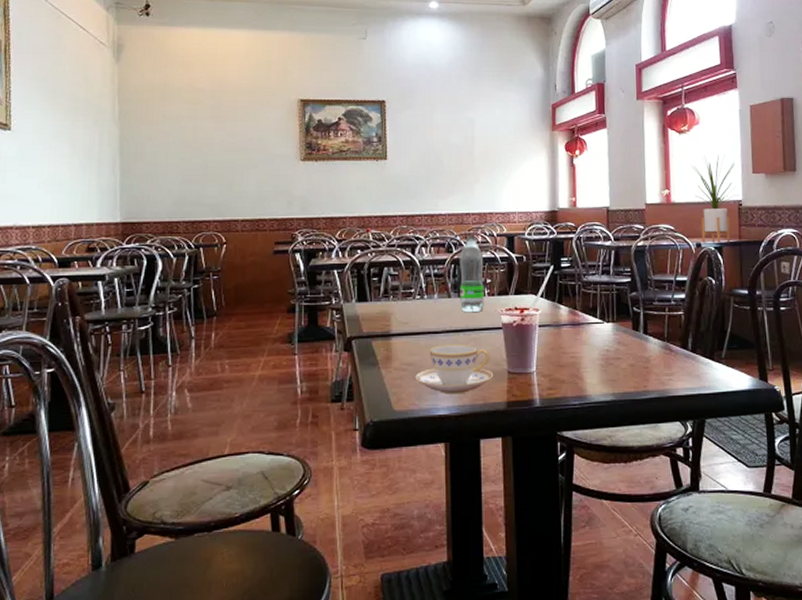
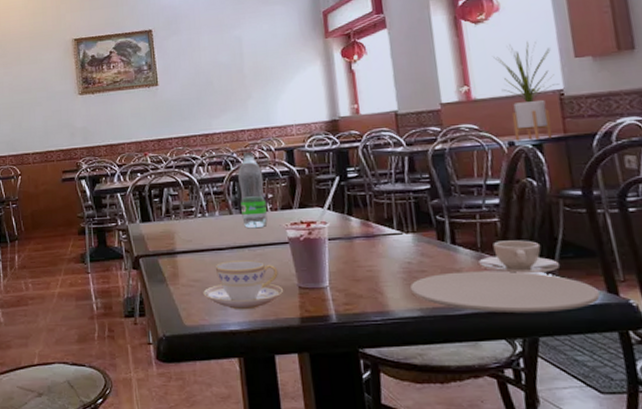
paper plate: none [606,359,754,398] -> present [409,270,600,314]
teacup: none [664,332,727,362] -> present [479,240,561,273]

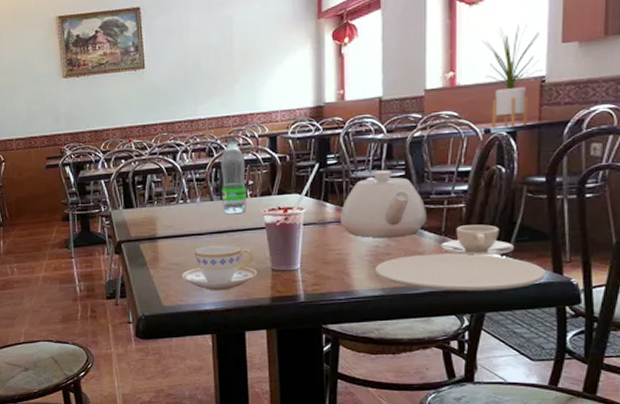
teapot: none [366,183,461,254] -> present [339,170,428,238]

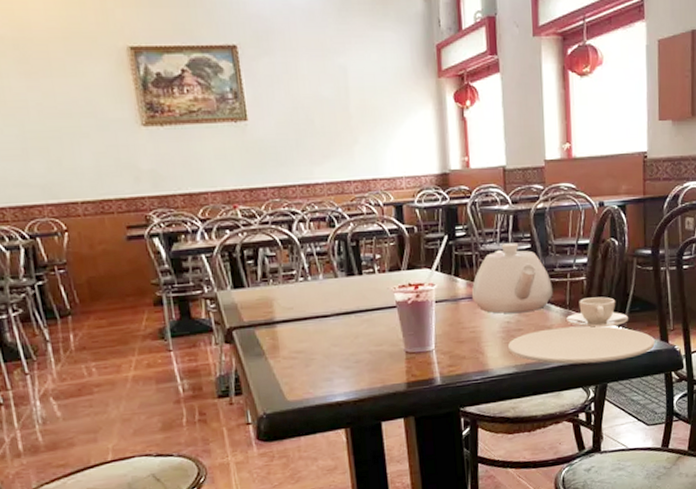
teacup: present [181,244,258,291] -> none [307,326,391,380]
bottle: present [221,138,247,215] -> none [343,206,375,293]
house plant: present [483,25,542,129] -> none [594,100,644,202]

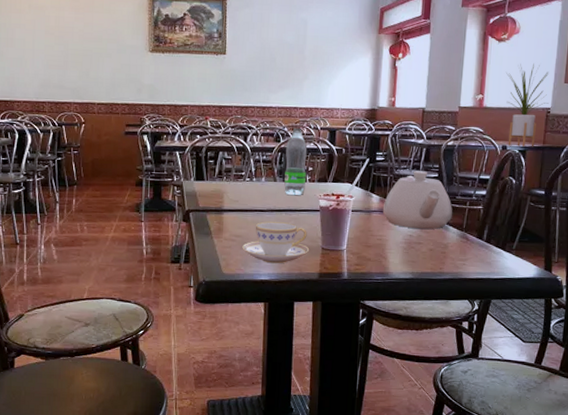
teacup: none [307,326,391,380] -> present [242,221,310,264]
bottle: none [343,206,375,293] -> present [284,127,308,196]
paper plate: present [507,326,655,364] -> none [407,246,539,282]
teacup: present [567,296,629,328] -> none [461,224,518,251]
house plant: none [594,100,644,202] -> present [506,63,549,147]

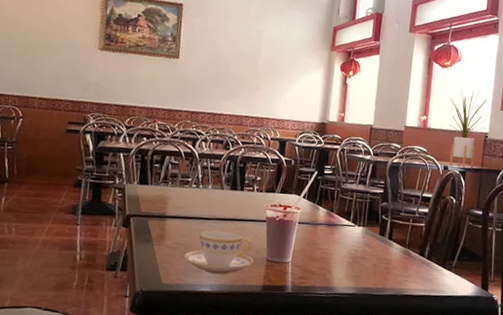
bottle: present [284,127,308,196] -> none [231,136,257,205]
teapot: present [382,170,453,230] -> none [328,185,397,245]

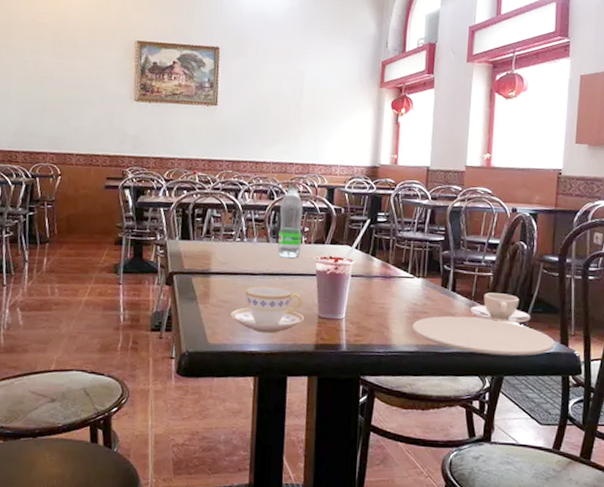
bottle: none [231,136,257,205] -> present [278,184,304,259]
paper plate: none [351,261,477,299] -> present [411,316,555,356]
teacup: none [404,241,457,269] -> present [470,292,531,323]
house plant: present [448,90,487,169] -> none [515,122,560,210]

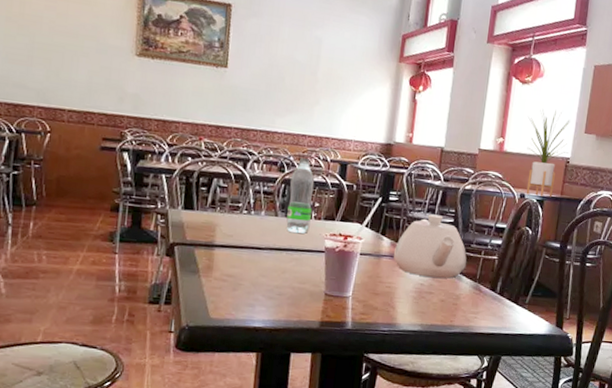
teacup: present [230,286,305,334] -> none [234,261,311,310]
teapot: none [384,233,461,298] -> present [393,214,467,279]
paper plate: present [411,316,555,356] -> none [417,297,551,338]
teacup: present [470,292,531,323] -> none [474,275,531,306]
house plant: none [515,122,560,210] -> present [526,109,570,198]

